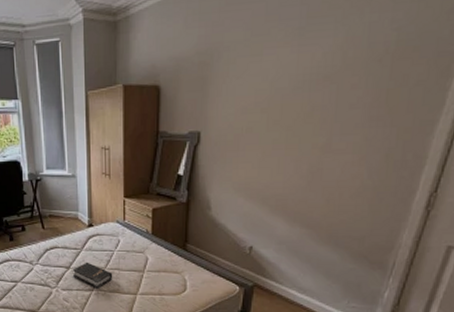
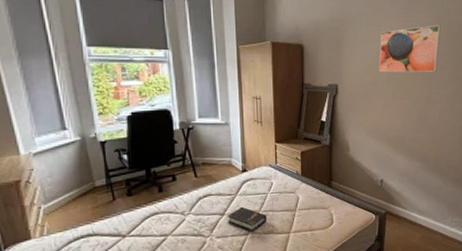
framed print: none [257,46,356,116] -> present [379,25,441,73]

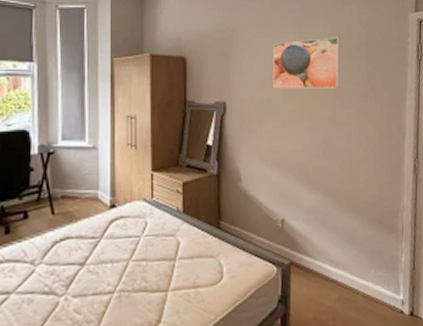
hardback book: present [228,206,268,232] -> none [89,253,139,290]

